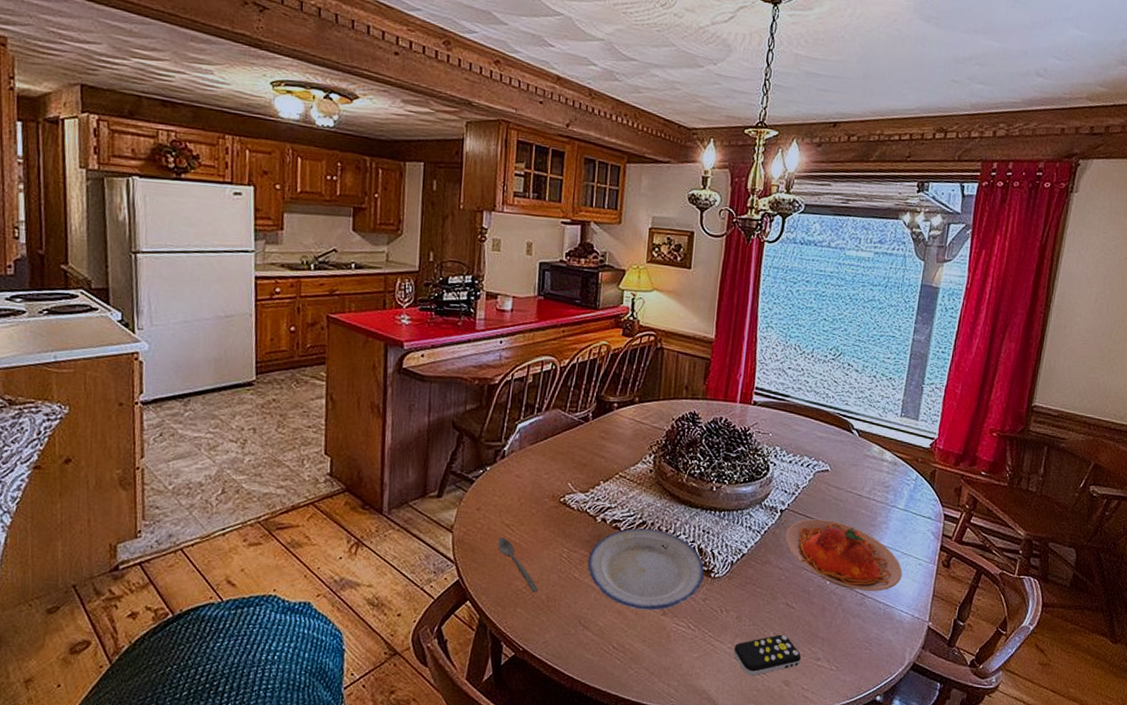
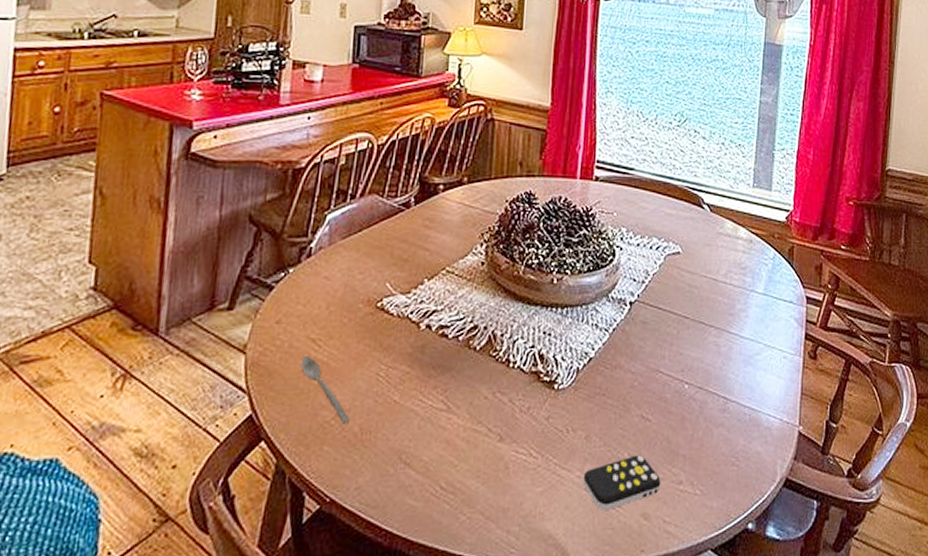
plate: present [587,528,705,611] -> none [409,334,547,437]
plate: present [785,519,903,591] -> none [636,311,767,394]

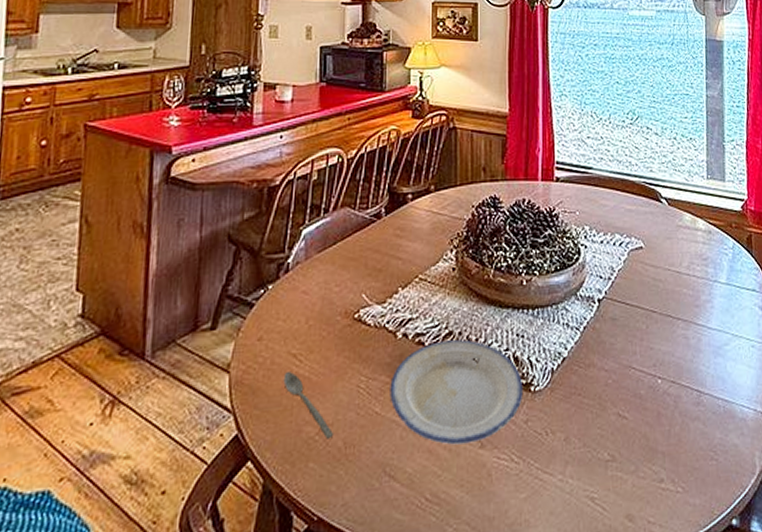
plate: none [409,334,547,437] -> present [390,339,524,445]
remote control: present [583,455,661,510] -> none [565,454,643,514]

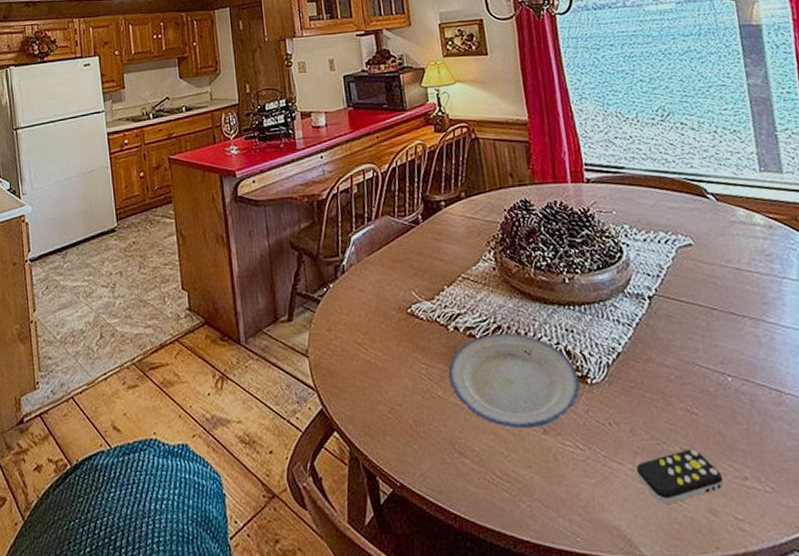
spoon: present [283,372,334,439] -> none [353,358,405,417]
remote control: none [565,454,643,514] -> present [636,449,724,504]

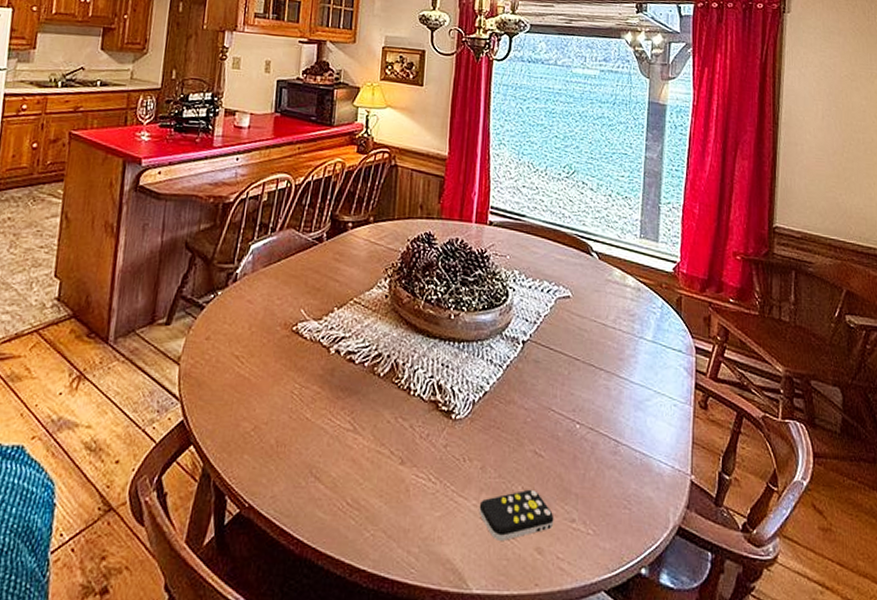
plate: present [448,333,580,429] -> none [320,361,445,459]

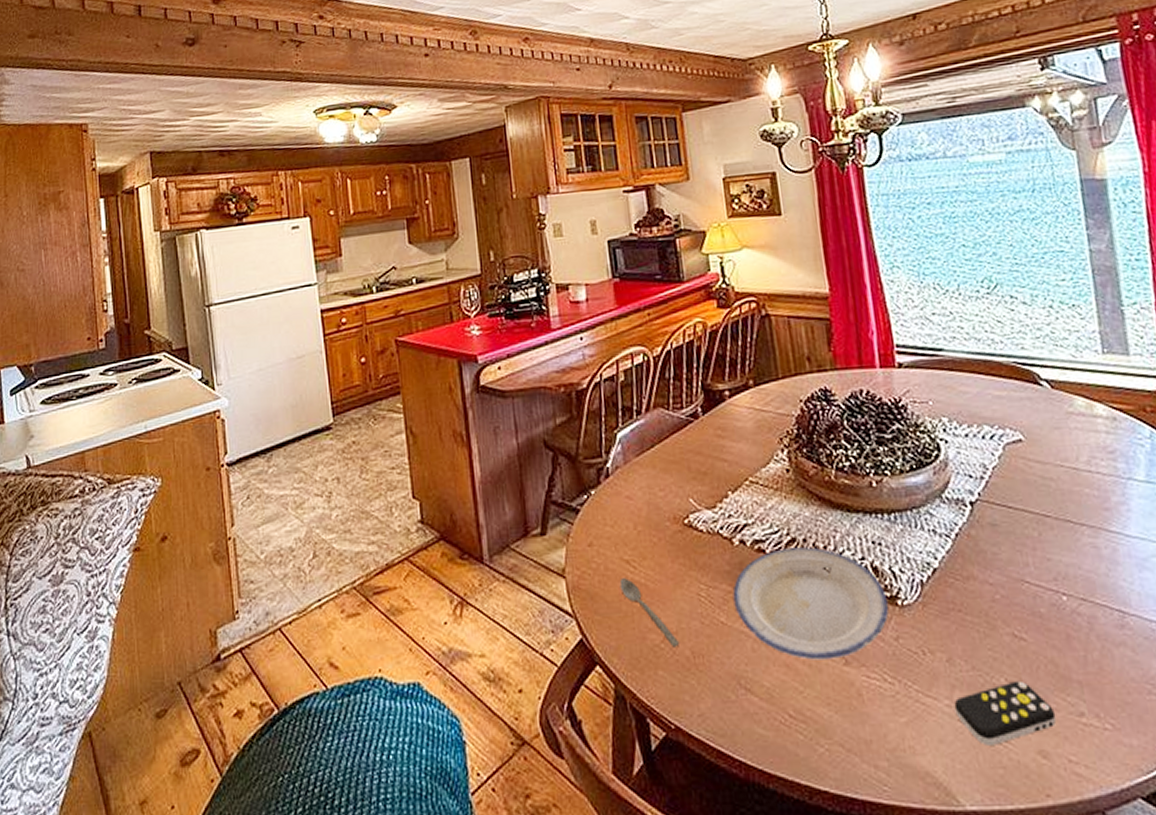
spoon: none [226,371,268,436] -> present [619,578,680,648]
plate: none [320,361,445,459] -> present [733,547,889,660]

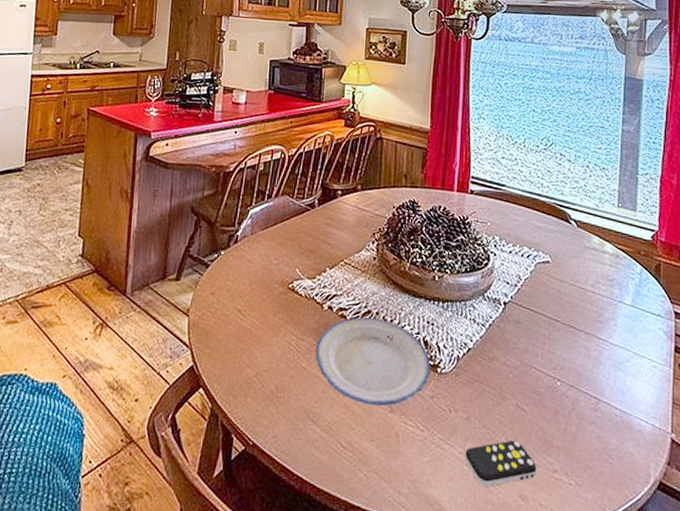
spoon: present [619,578,680,648] -> none [230,323,269,382]

